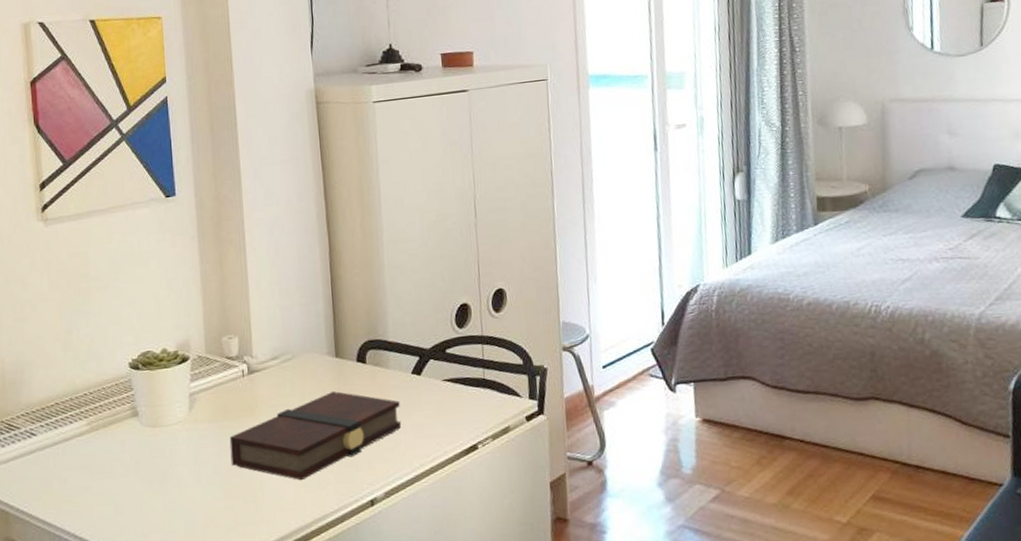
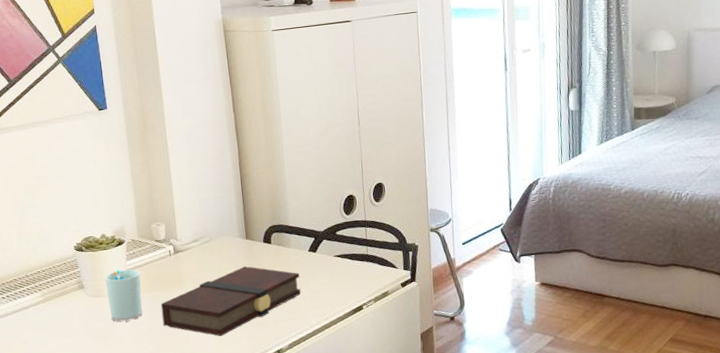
cup: none [164,392,207,460] -> present [105,269,143,323]

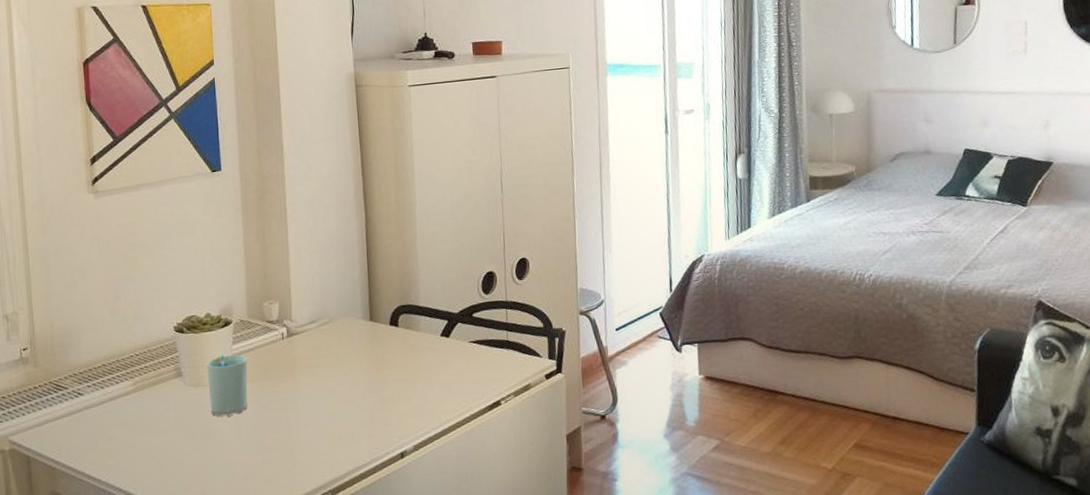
book: present [160,265,301,337] -> none [269,352,431,436]

